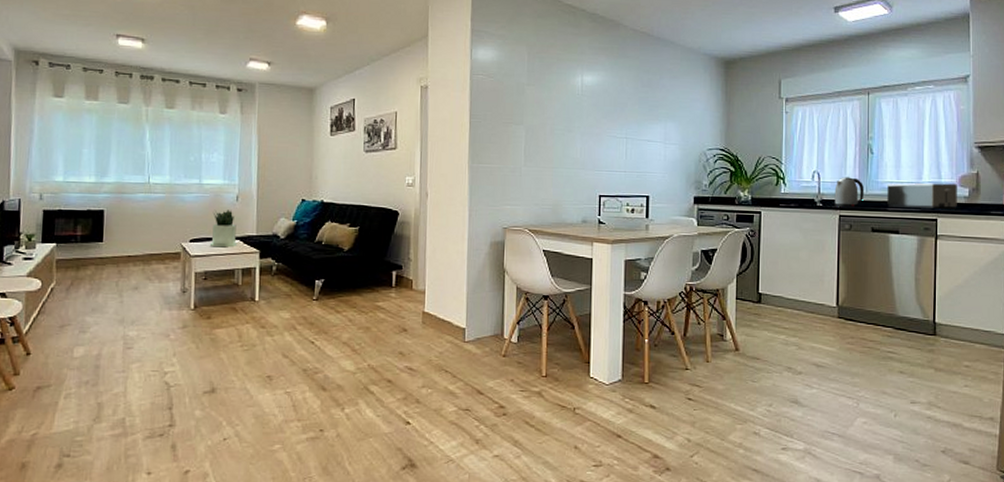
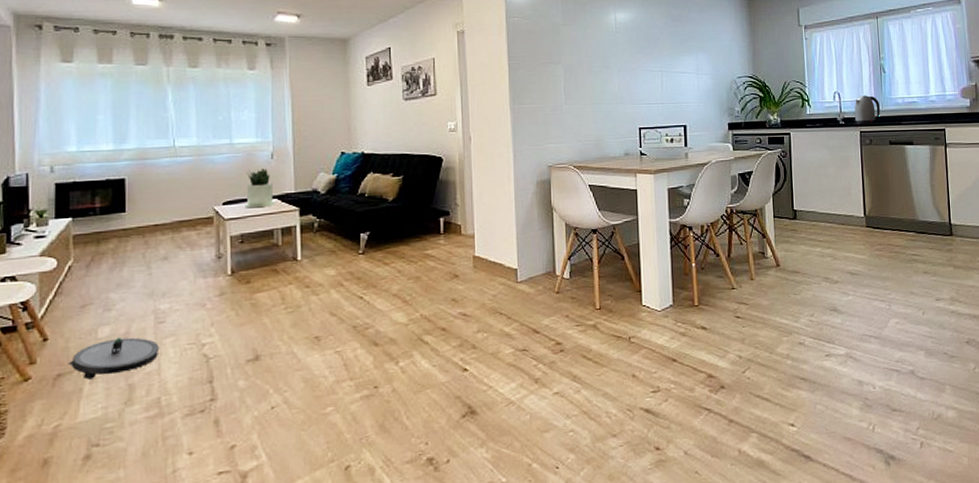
robot vacuum: none [46,358,127,395] -> present [67,337,160,380]
toaster: present [887,183,957,210] -> none [900,95,961,122]

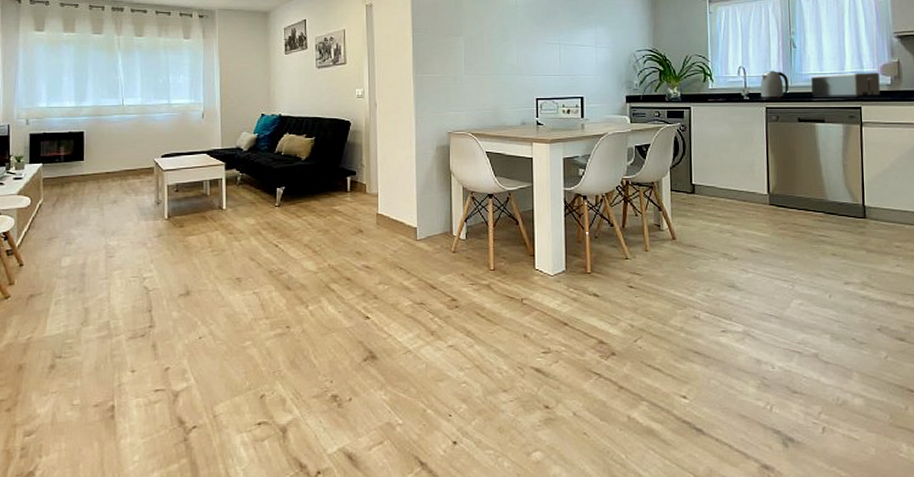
robot vacuum: present [67,337,160,380] -> none [38,267,110,301]
planter: present [244,168,276,208] -> none [179,127,205,161]
toaster: none [900,95,961,122] -> present [811,72,880,99]

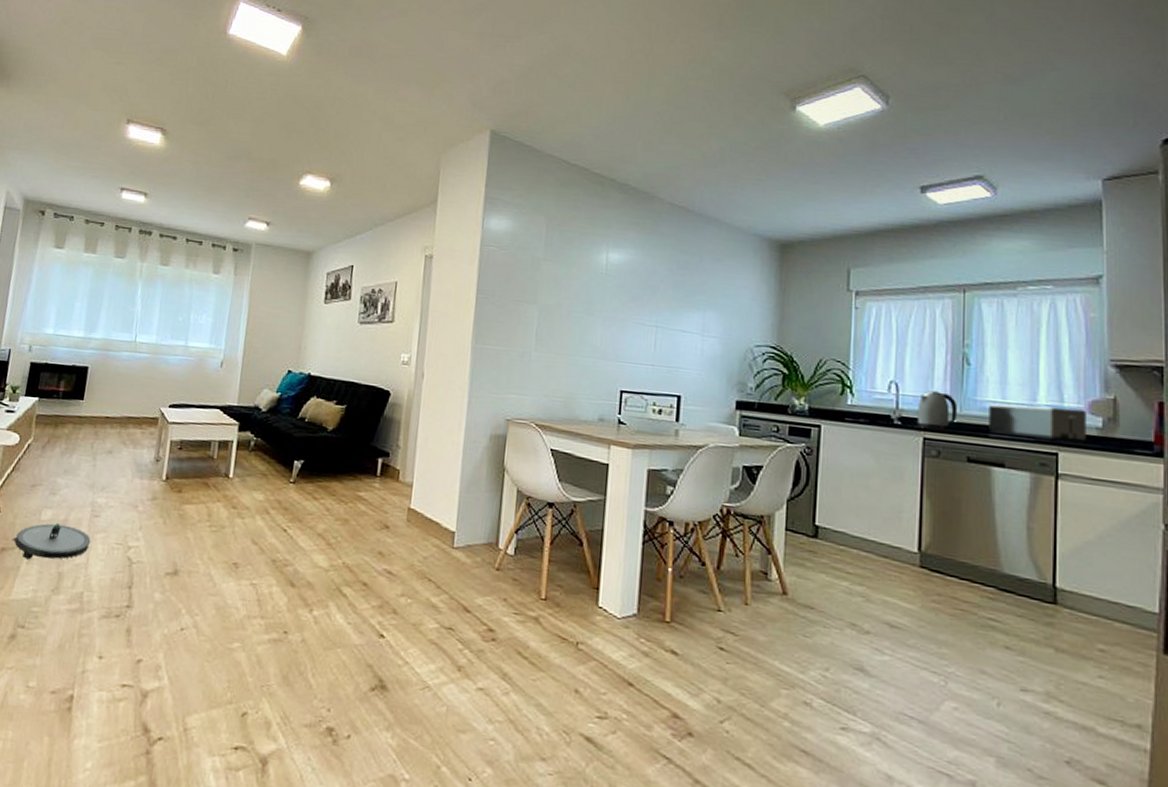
robot vacuum: none [38,267,110,301] -> present [12,522,91,560]

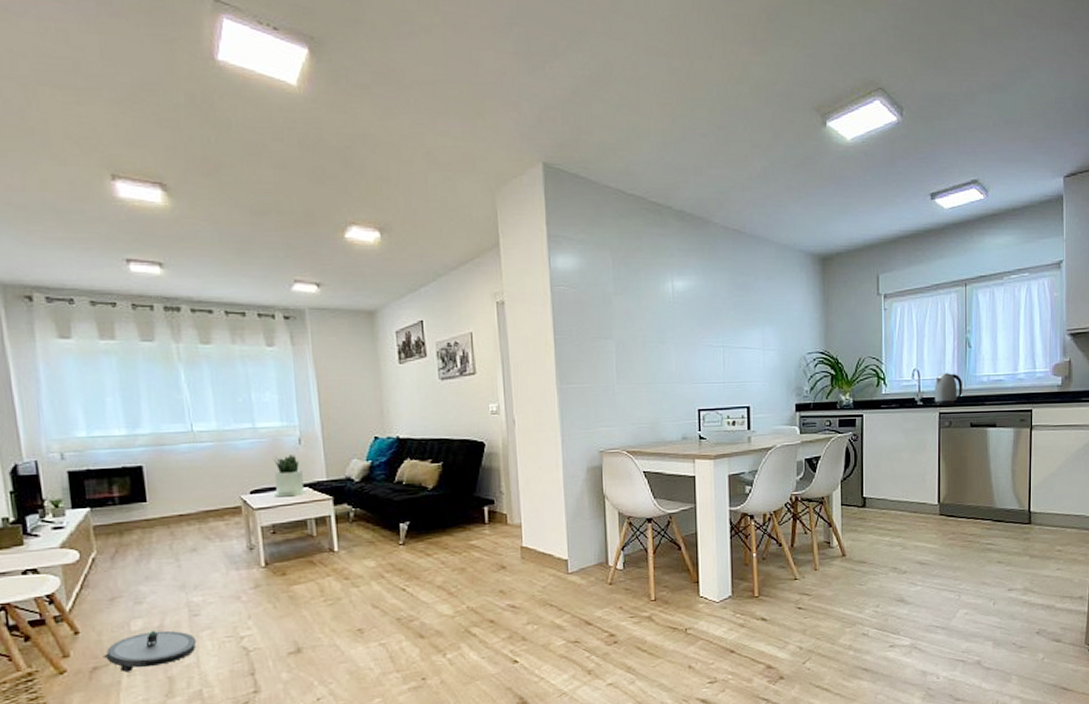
planter: none [188,374,218,417] -> present [273,455,307,497]
toaster: present [989,403,1086,444] -> none [985,373,1051,402]

